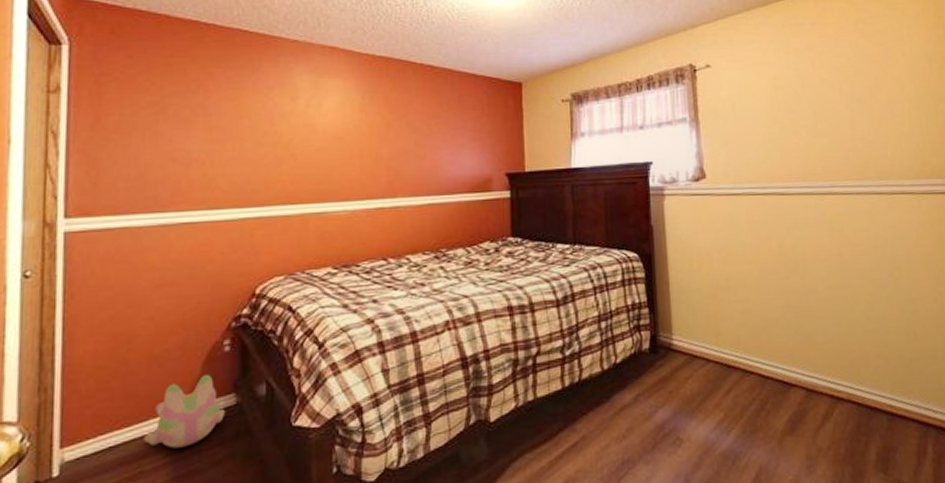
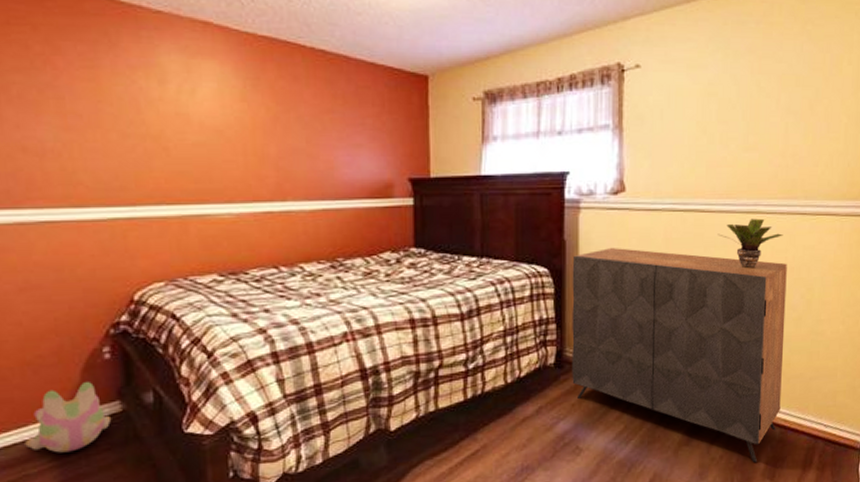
dresser: none [660,231,884,454] -> present [572,248,787,463]
potted plant: none [798,199,863,249] -> present [717,218,783,269]

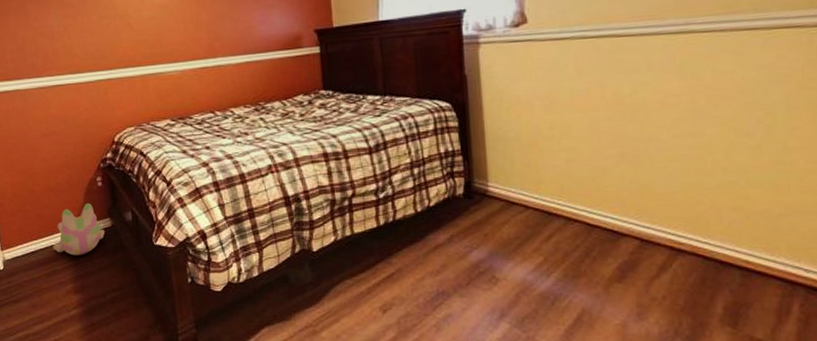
dresser: present [572,248,787,463] -> none [475,79,739,307]
potted plant: present [717,218,783,269] -> none [640,38,727,94]

